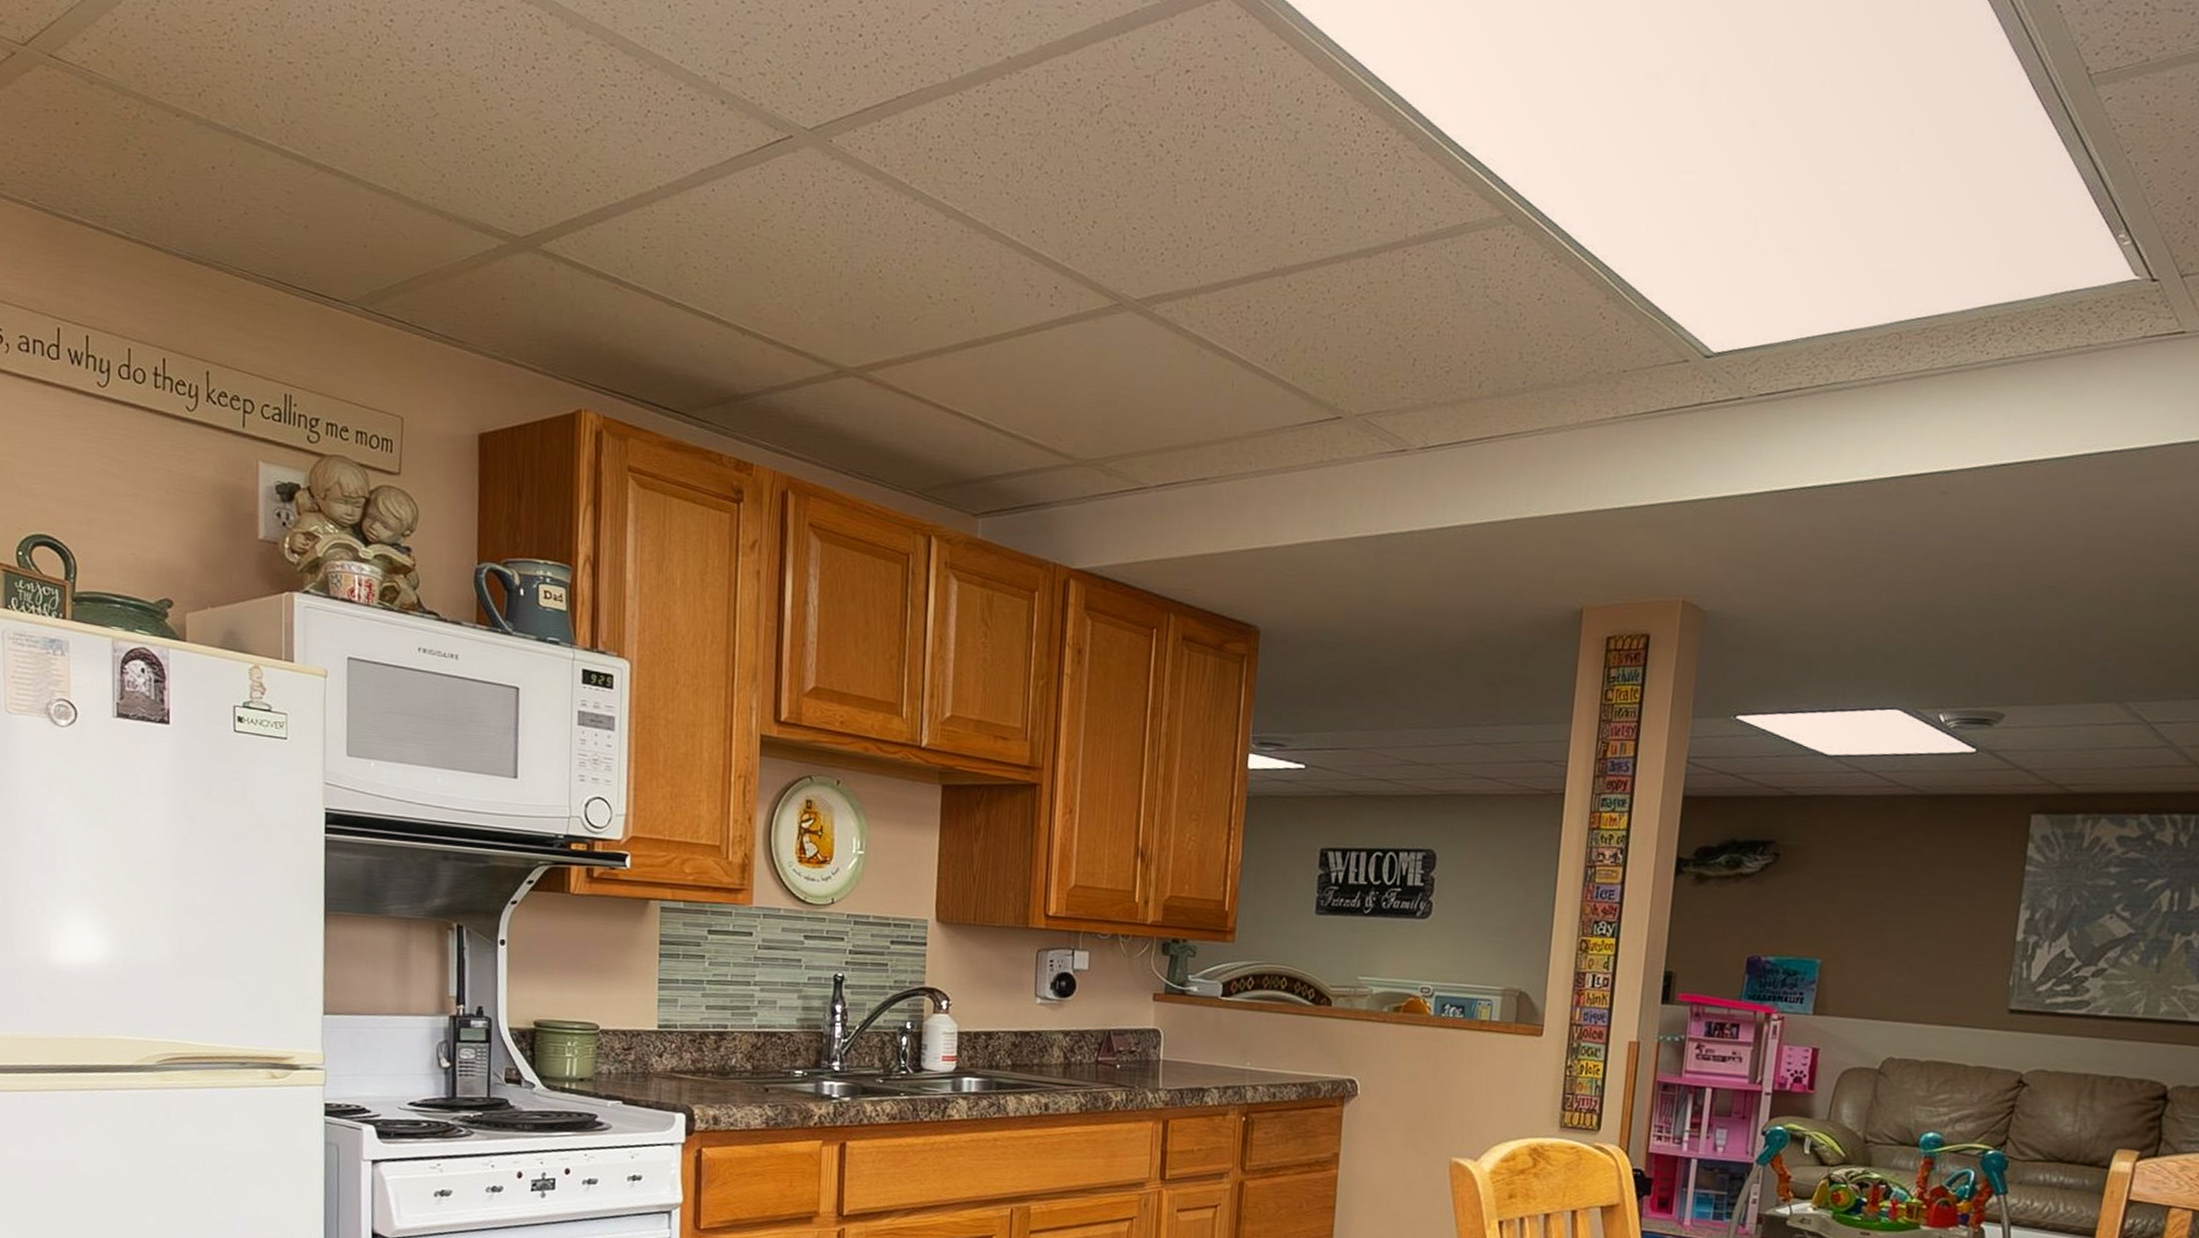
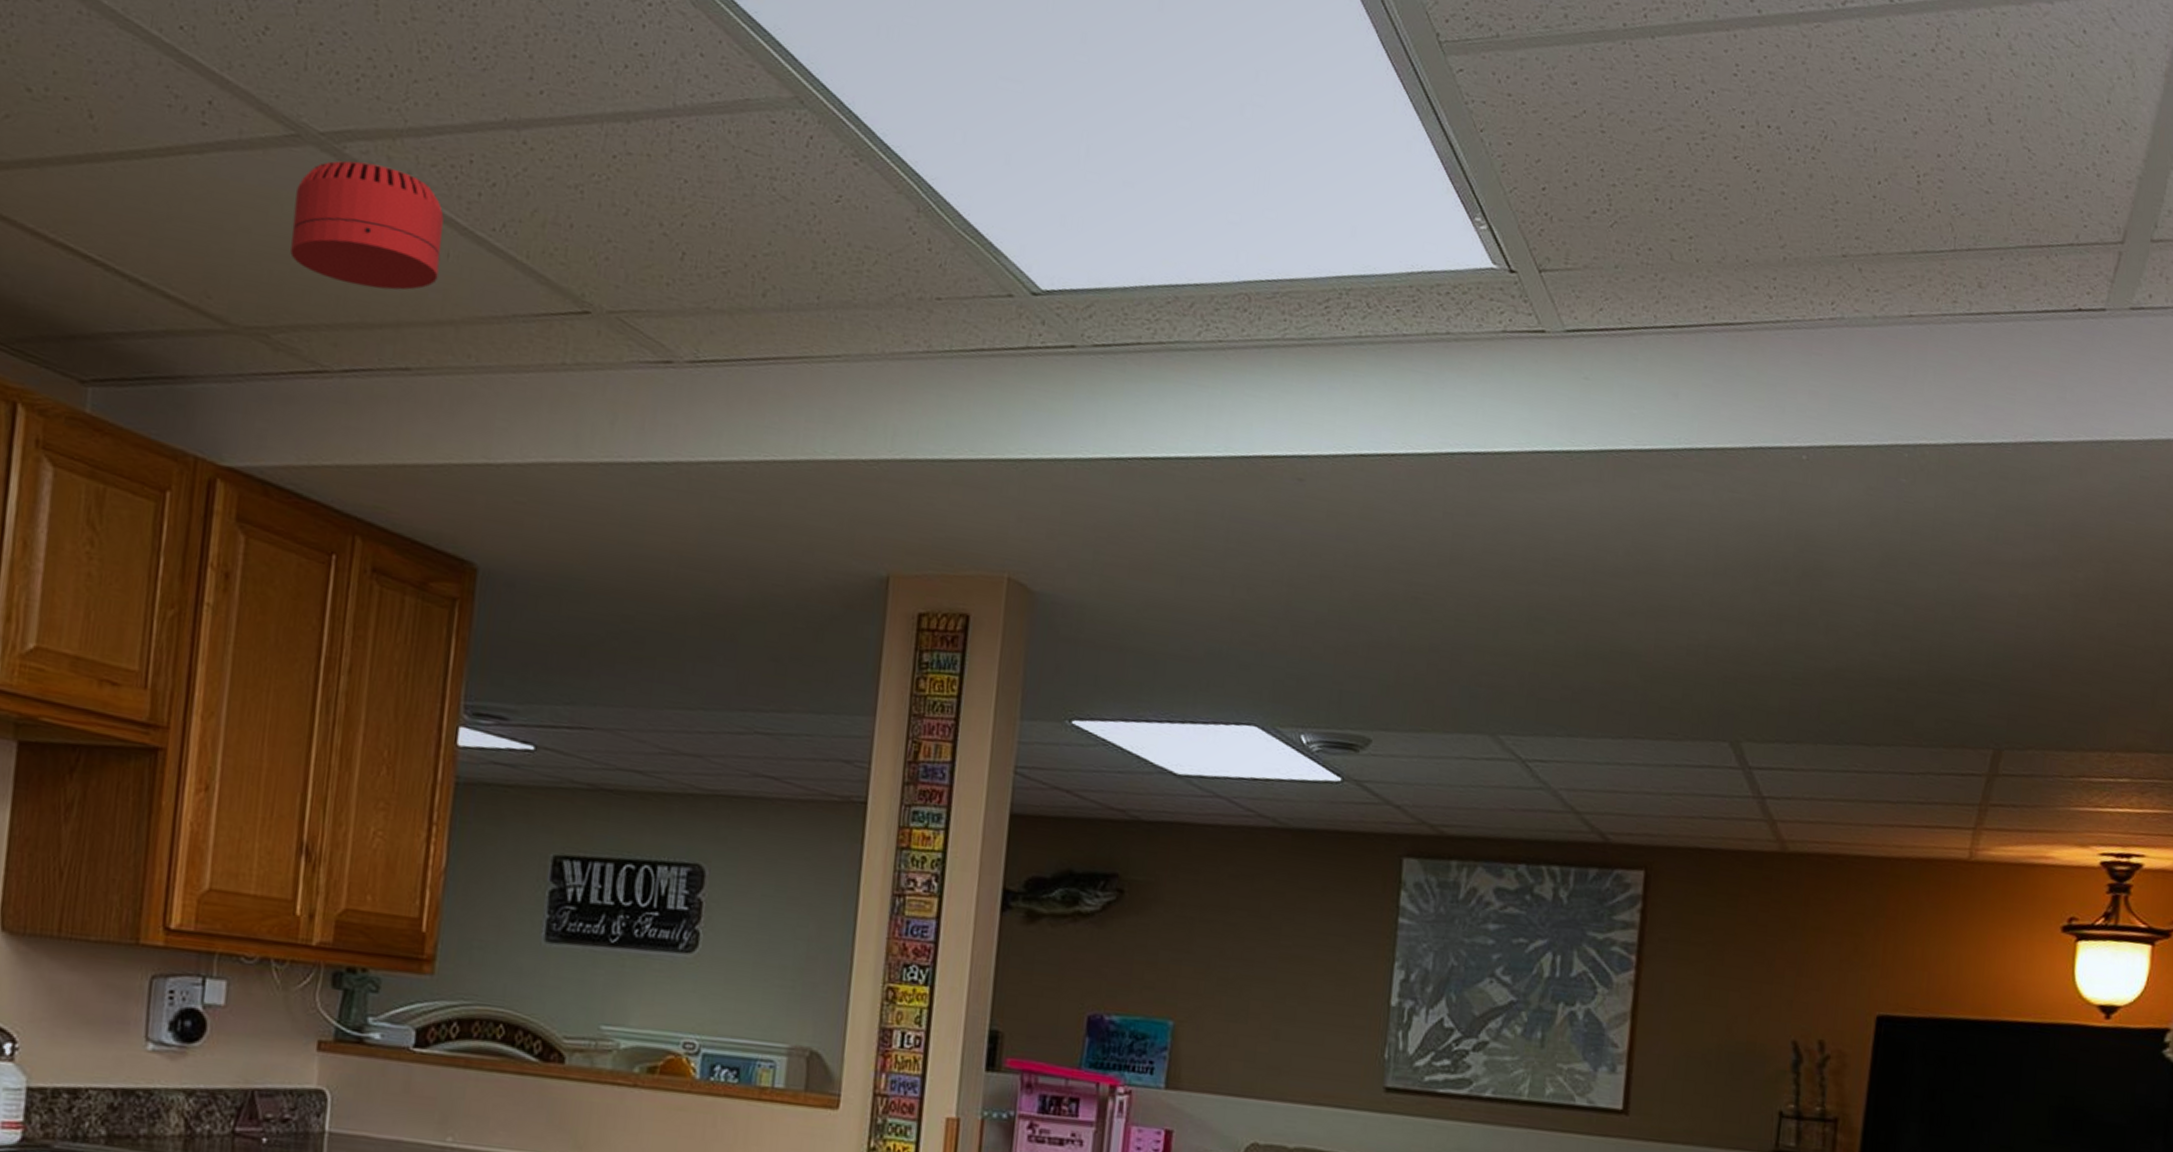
smoke detector: none [1117,319,1229,418] -> present [290,160,444,290]

